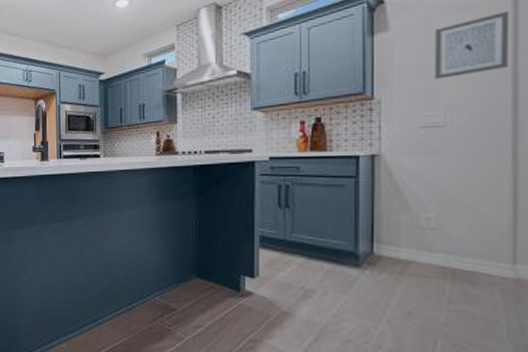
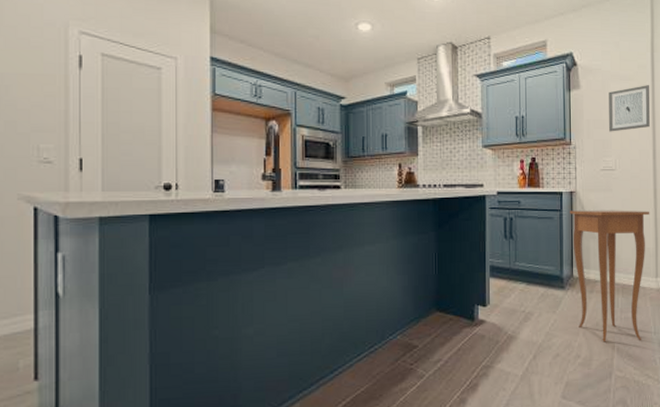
side table: none [370,176,505,341] -> present [570,210,650,342]

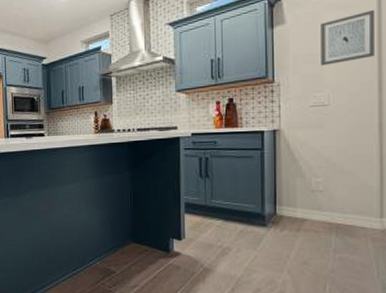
side table: present [570,210,650,342] -> none [273,147,374,282]

